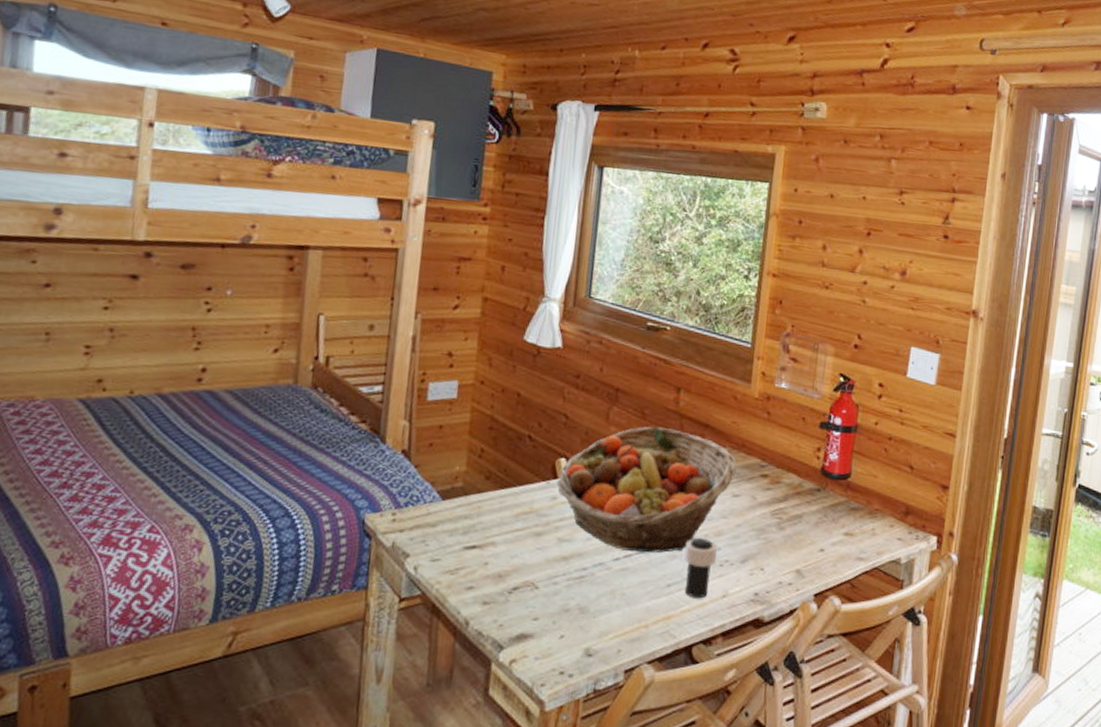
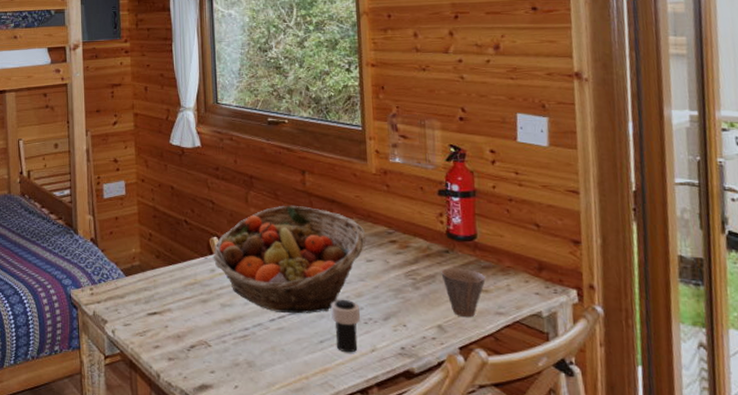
cup: none [808,508,852,563] -> present [441,268,486,318]

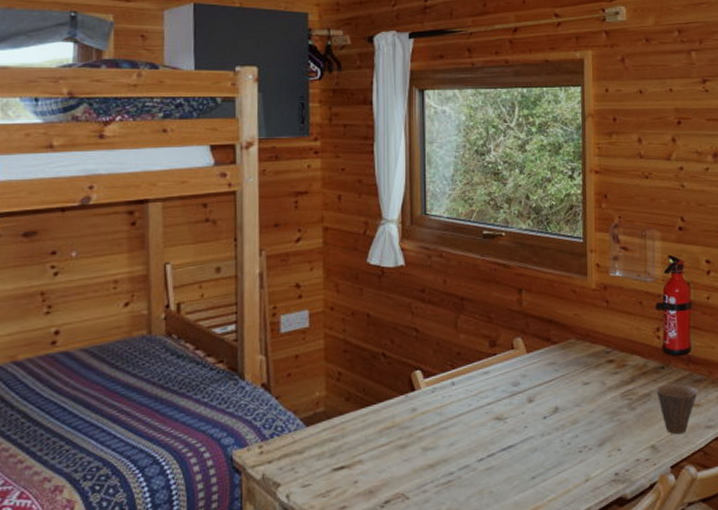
fruit basket: present [213,205,366,314] -> none [414,328,584,451]
cup: present [331,300,360,353] -> none [545,429,574,487]

